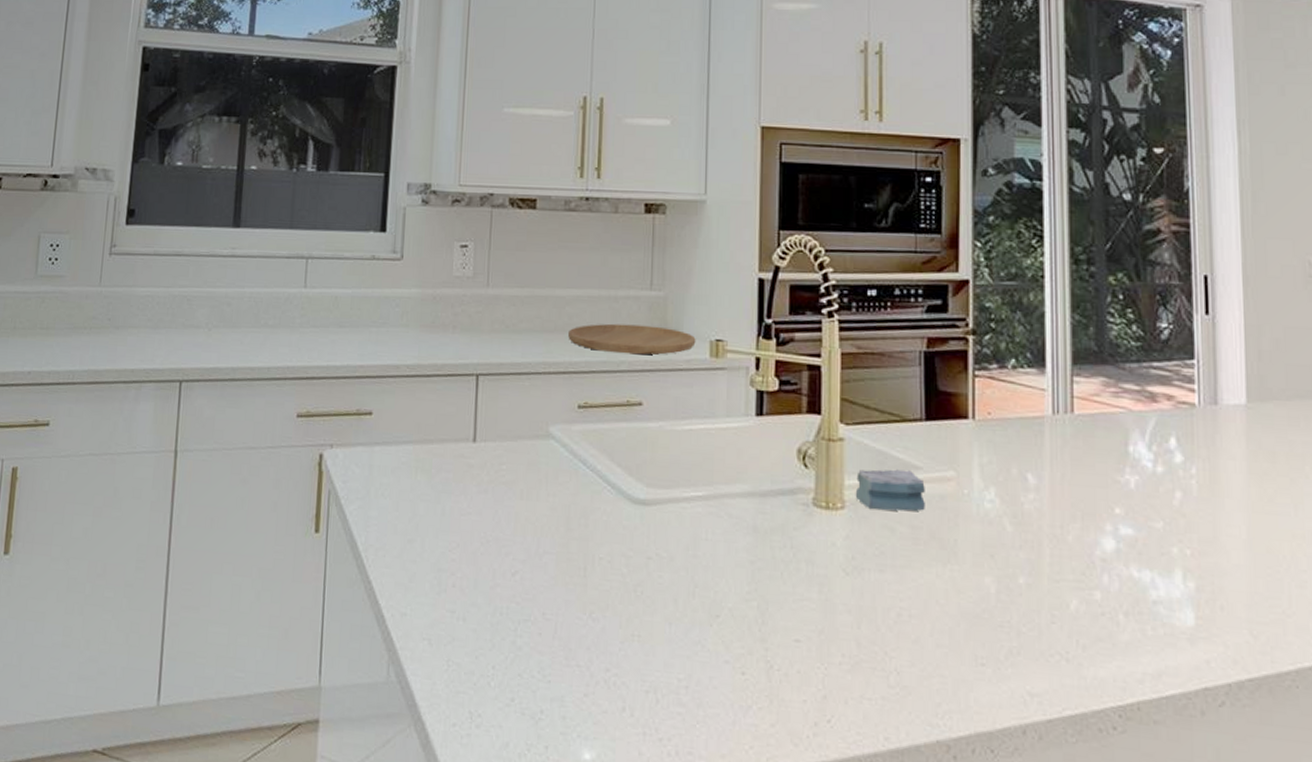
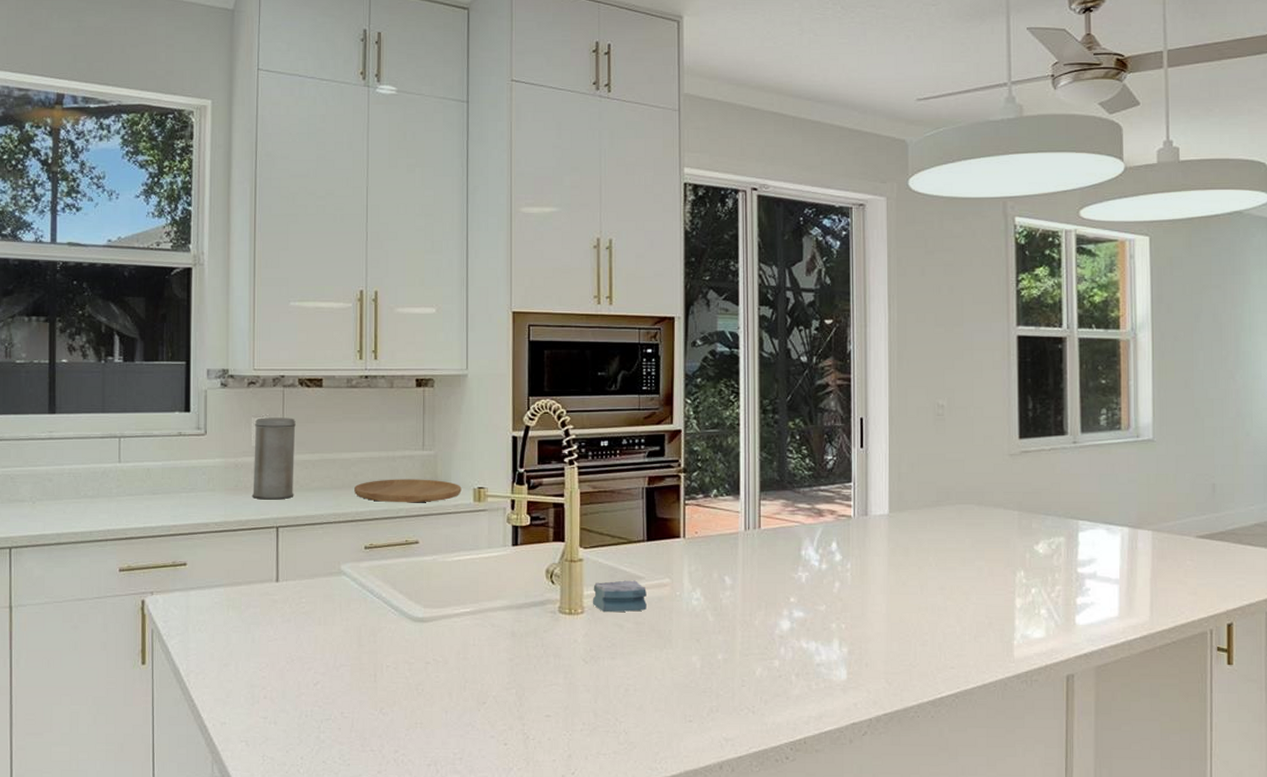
canister: none [450,242,504,342] -> present [251,417,296,500]

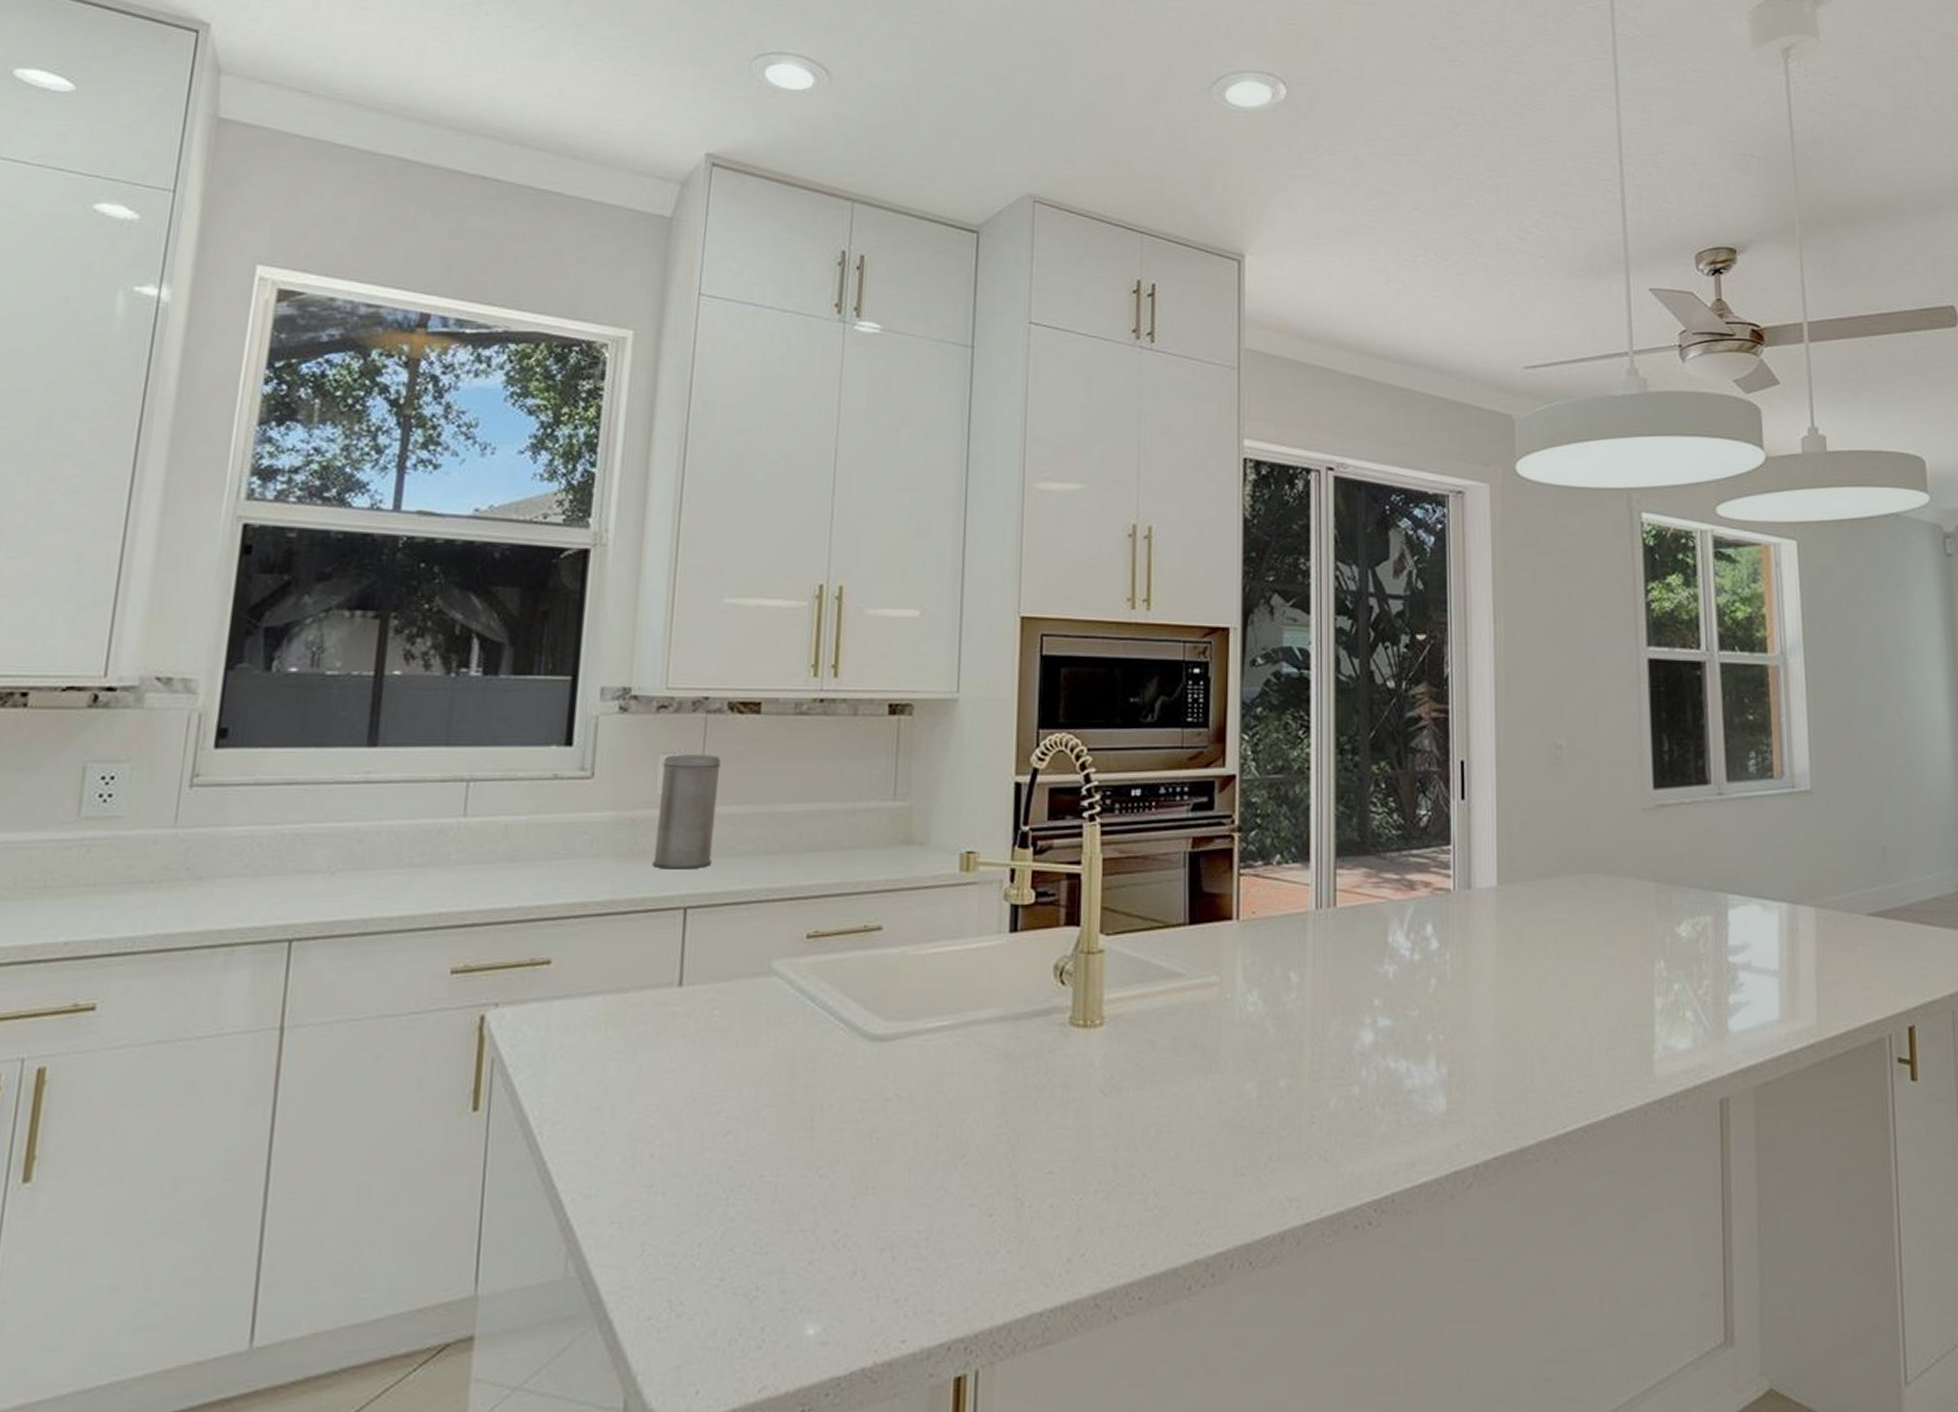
cutting board: present [354,479,462,503] -> none [797,840,944,874]
sponge: present [592,580,647,613] -> none [1114,978,1187,1024]

